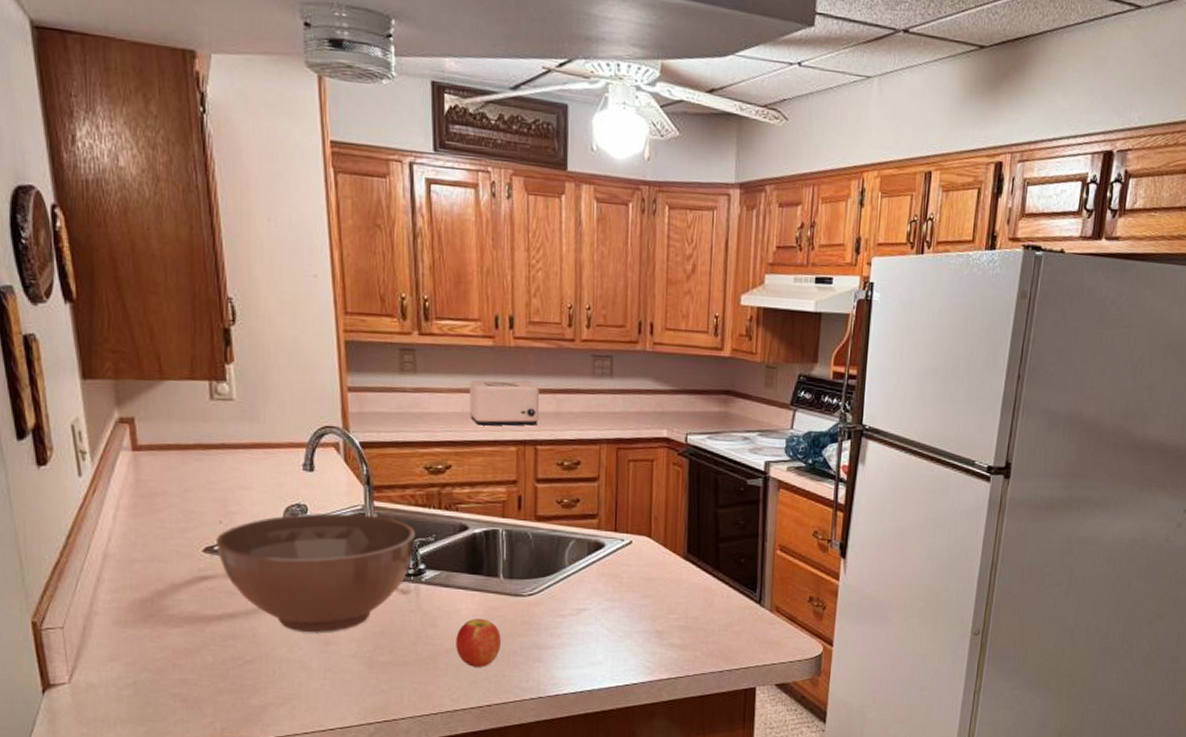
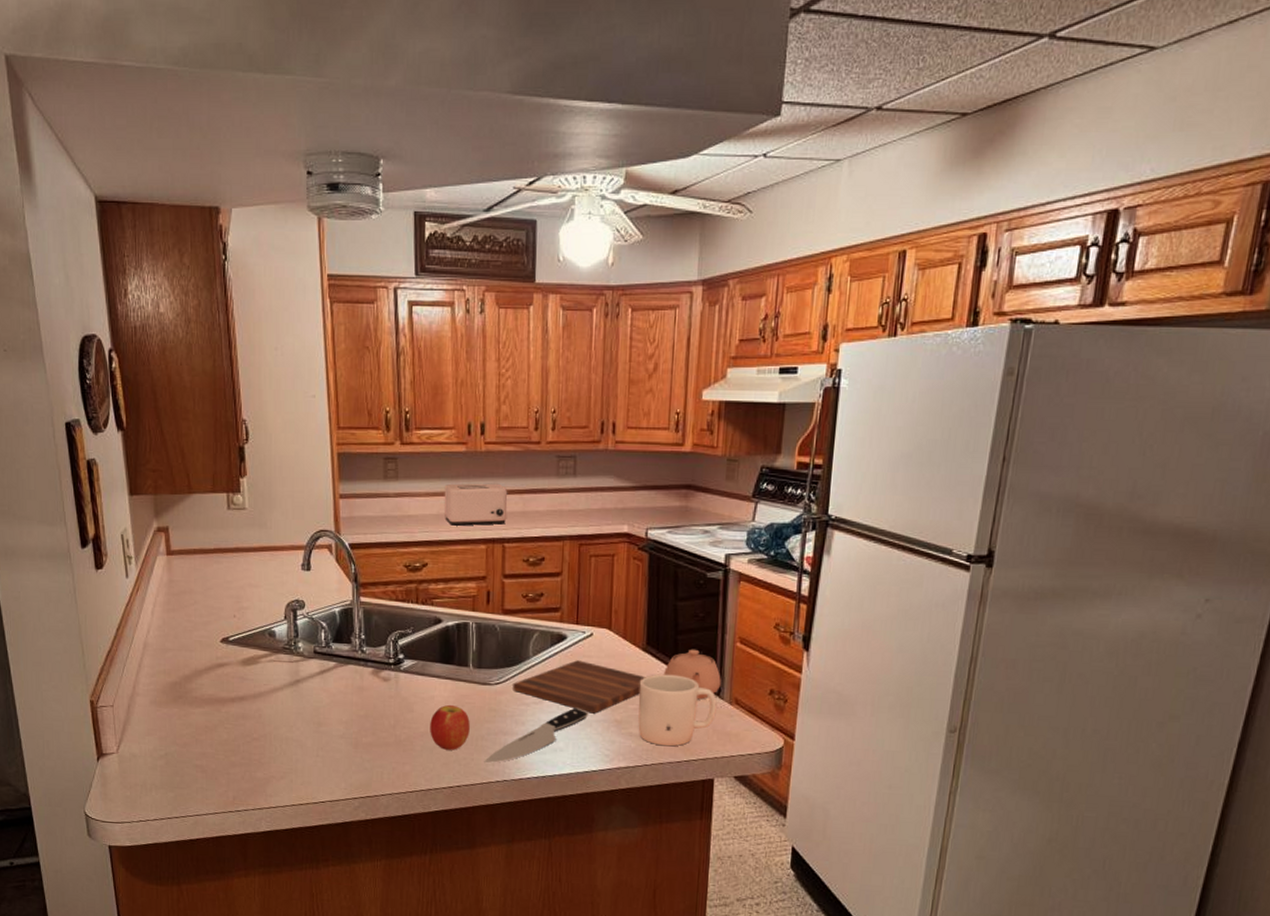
bowl: present [215,513,416,633] -> none [230,607,396,715]
kitchen knife: none [517,618,629,679] -> present [484,707,589,763]
cutting board: none [547,569,687,624] -> present [513,660,646,714]
mug: none [679,582,758,656] -> present [638,674,717,747]
teapot: none [705,556,762,608] -> present [664,649,721,700]

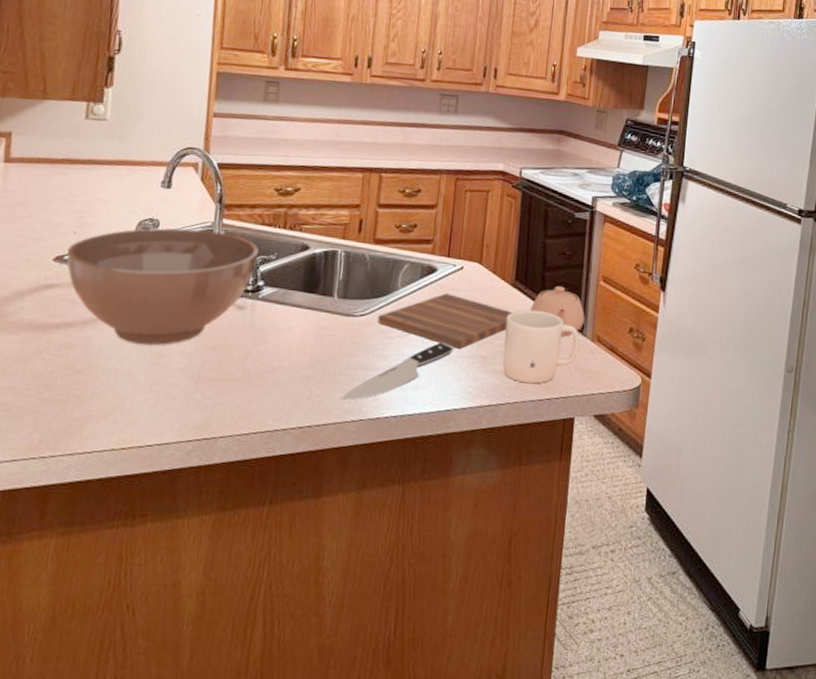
bowl: none [230,607,396,715] -> present [66,228,259,346]
fruit: present [430,704,470,750] -> none [283,336,329,386]
toaster: present [444,483,508,526] -> none [323,112,390,155]

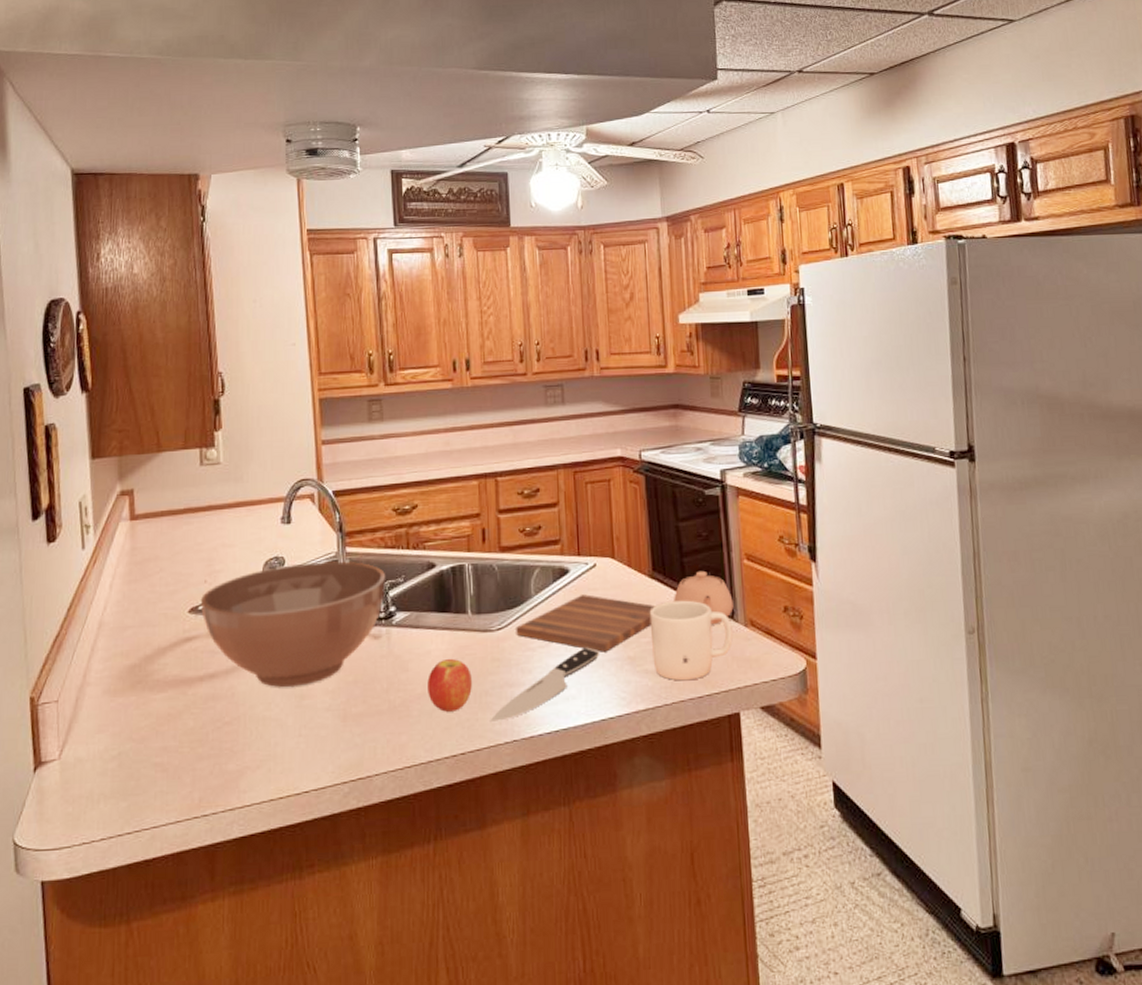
fruit: none [283,336,329,386] -> present [427,658,472,712]

